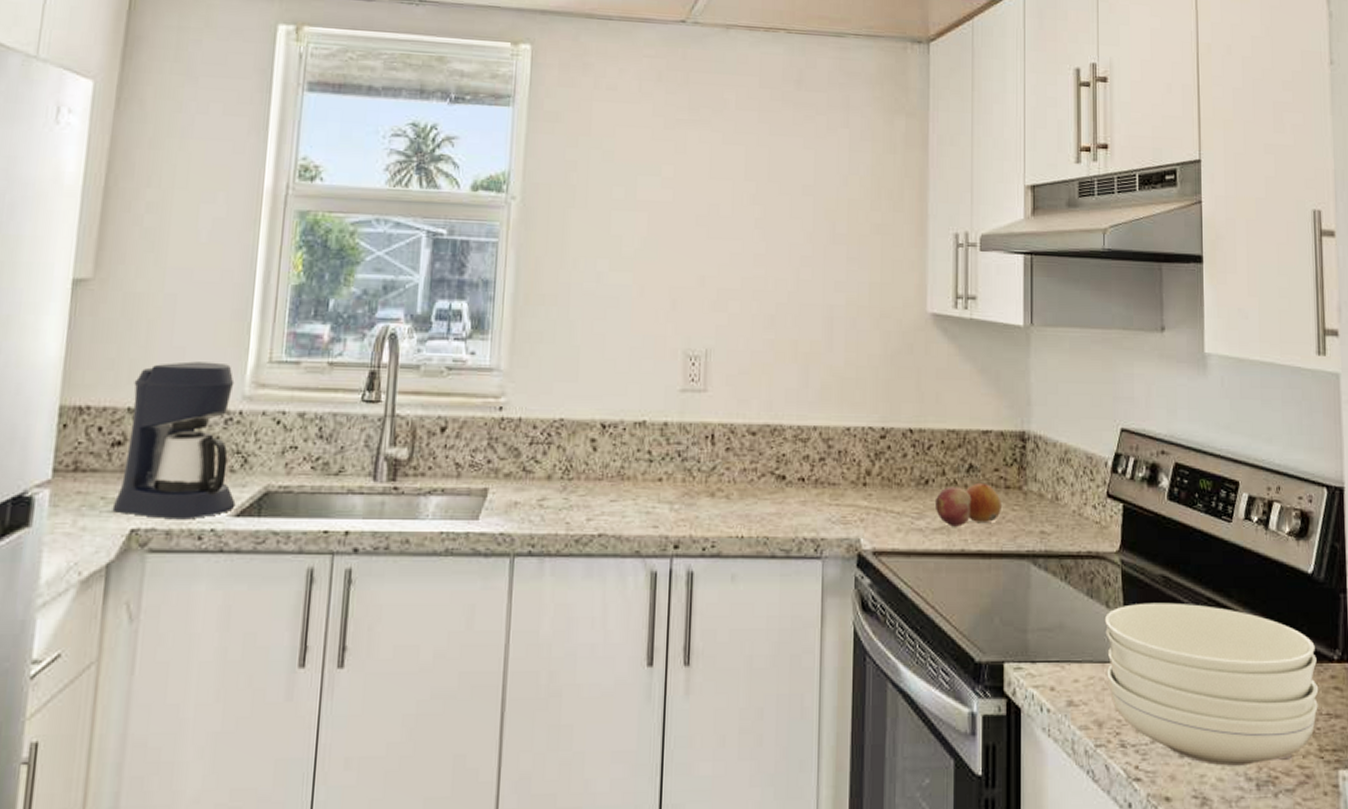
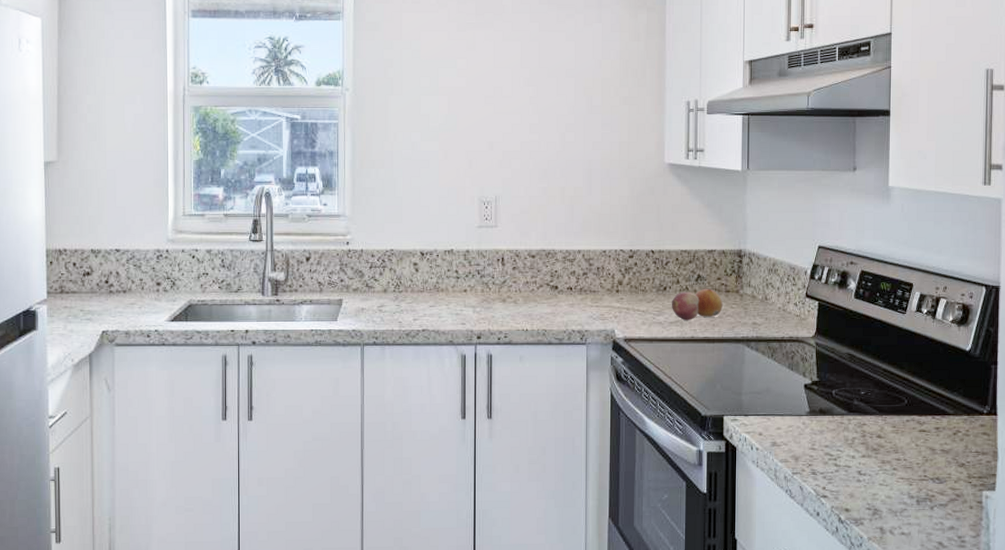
coffee maker: present [112,361,236,518] -> none [88,216,170,323]
bowl: present [1104,602,1319,766] -> none [801,373,970,488]

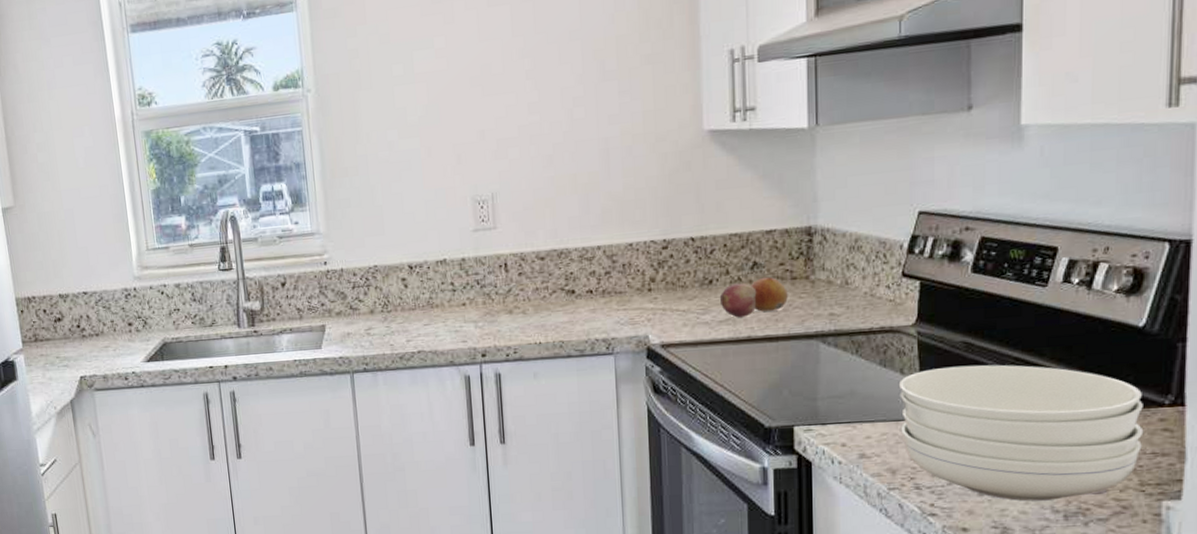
bowl: none [801,373,970,488] -> present [898,364,1144,502]

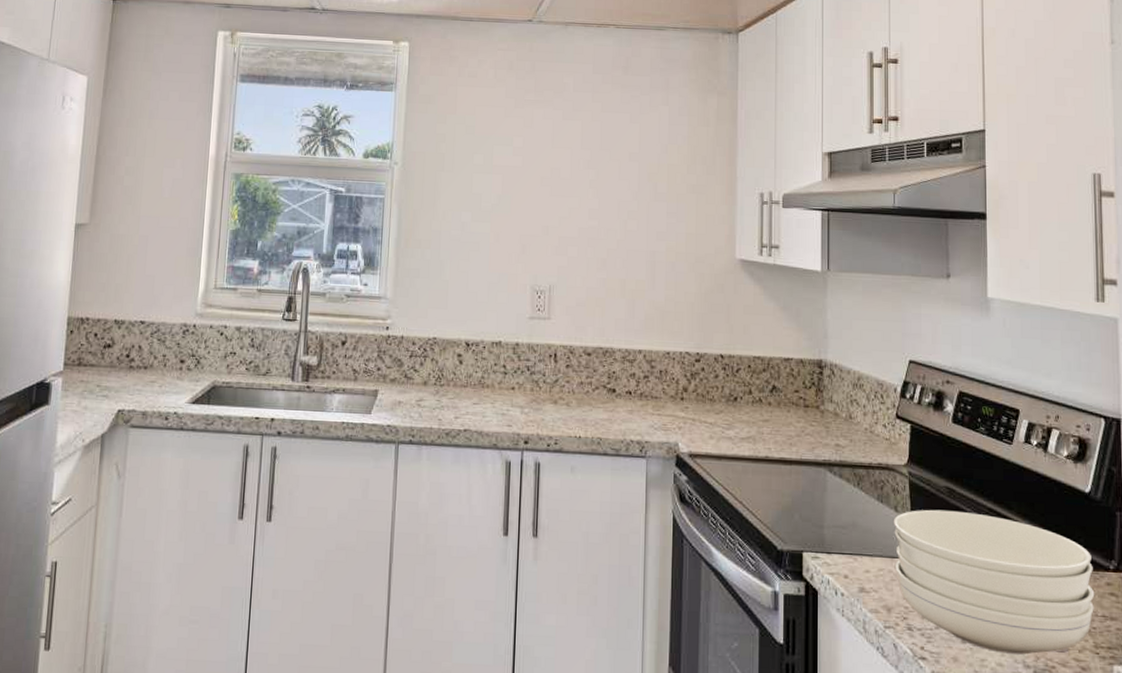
fruit: present [719,283,757,318] -> none [742,403,775,437]
fruit: present [751,277,788,312] -> none [770,401,801,435]

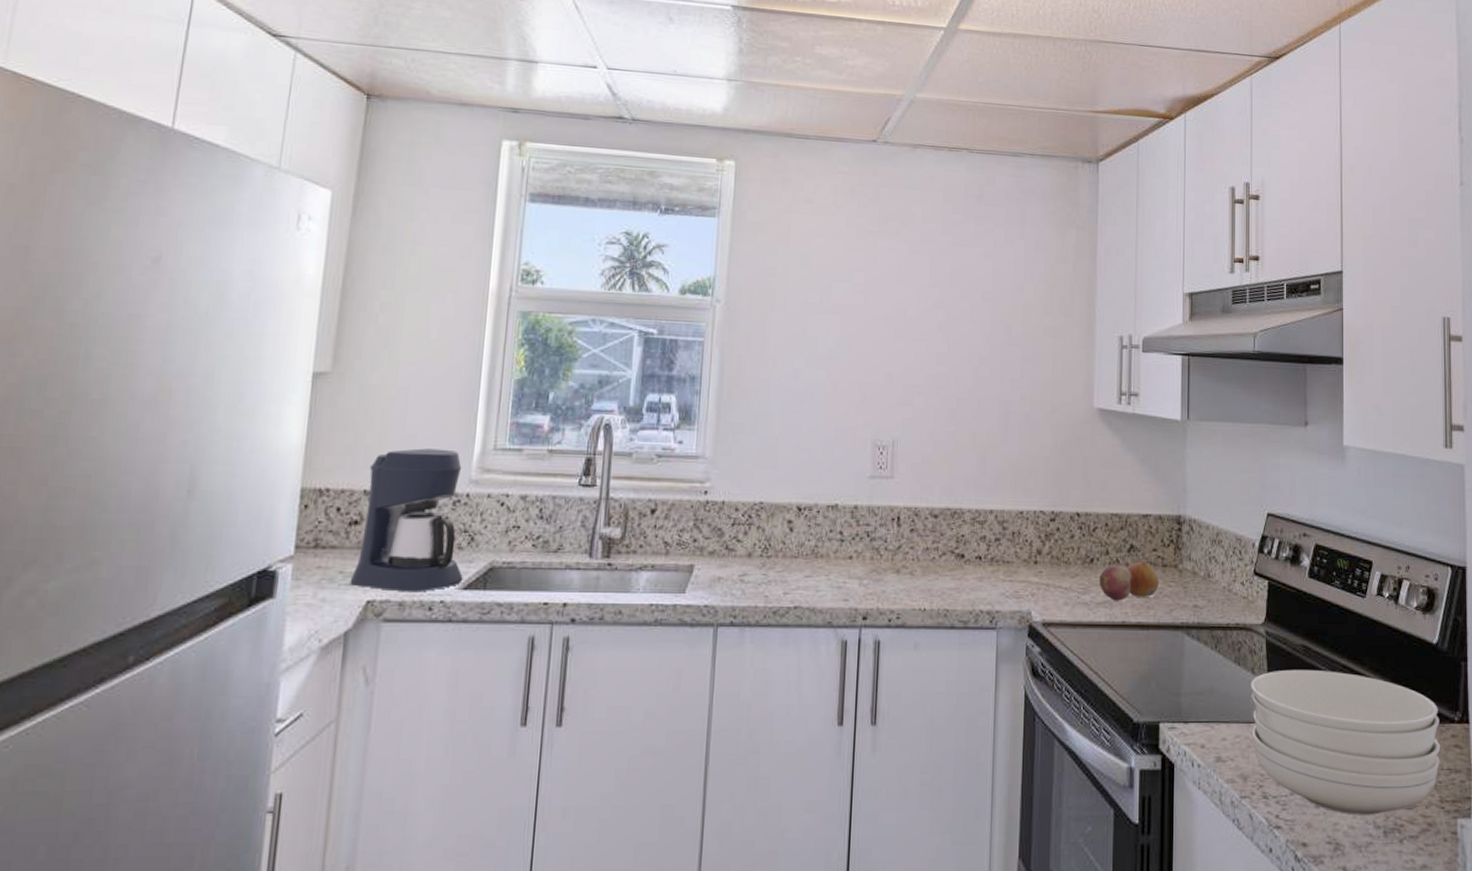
coffee maker: none [105,286,192,404] -> present [349,448,463,591]
fruit: none [742,403,775,437] -> present [1098,565,1132,601]
fruit: none [770,401,801,435] -> present [1127,561,1159,597]

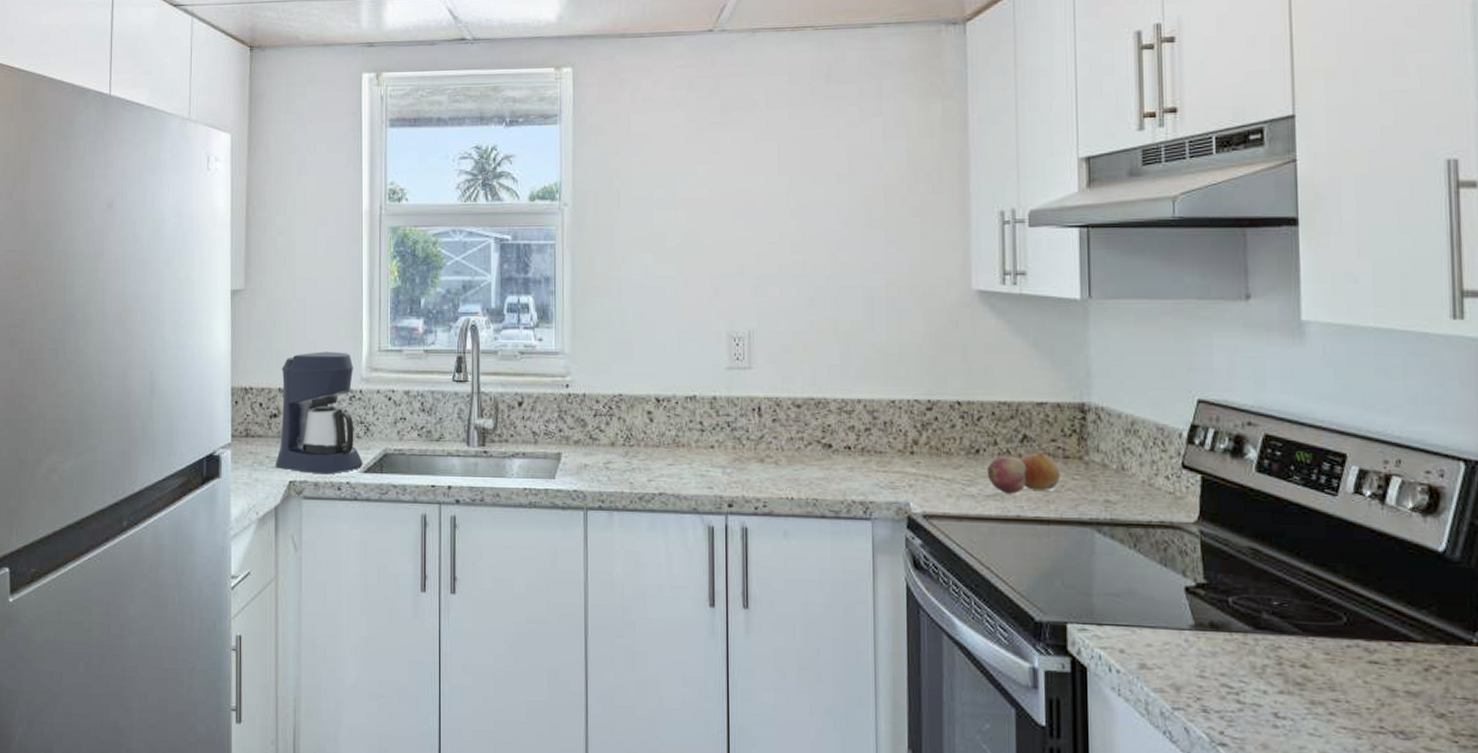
bowl: present [1250,669,1441,815] -> none [1180,573,1452,742]

